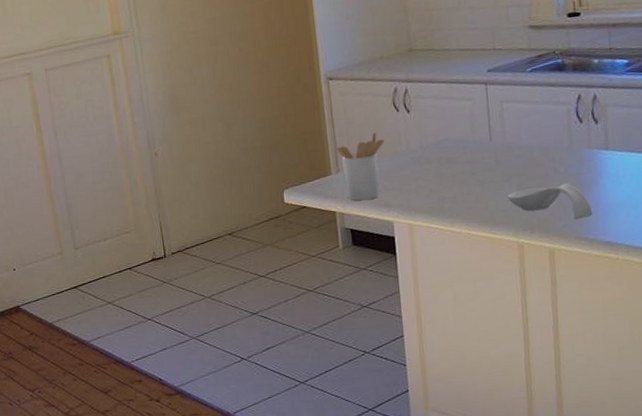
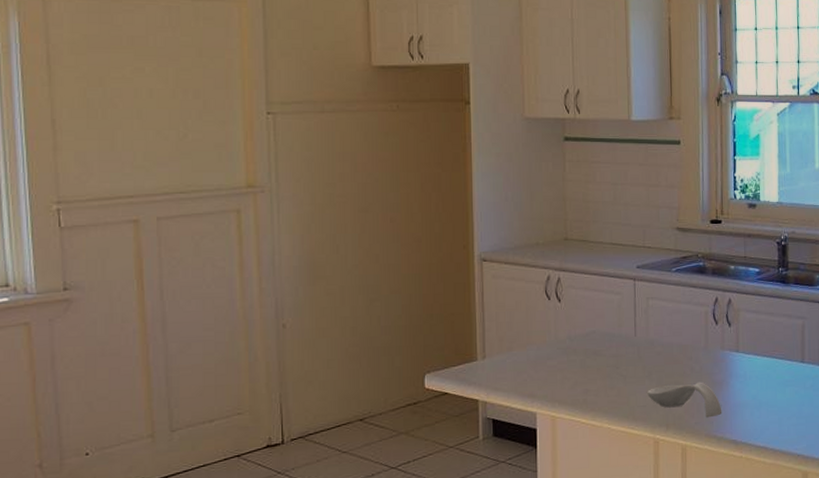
utensil holder: present [336,131,384,201] -> none [484,318,534,390]

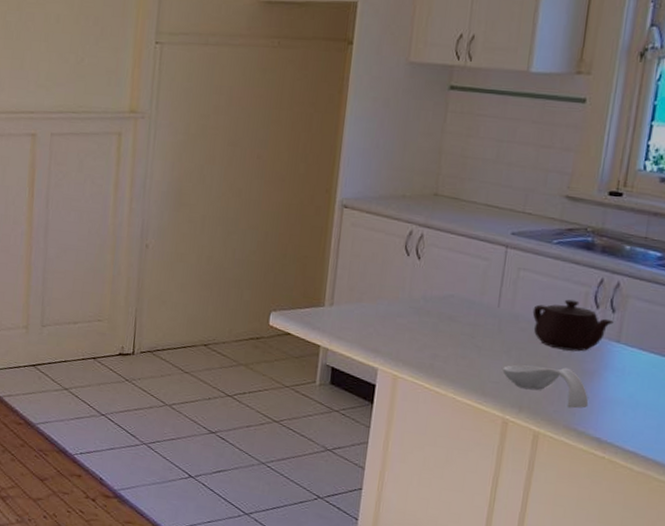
teapot: none [664,320,731,366] -> present [532,299,614,352]

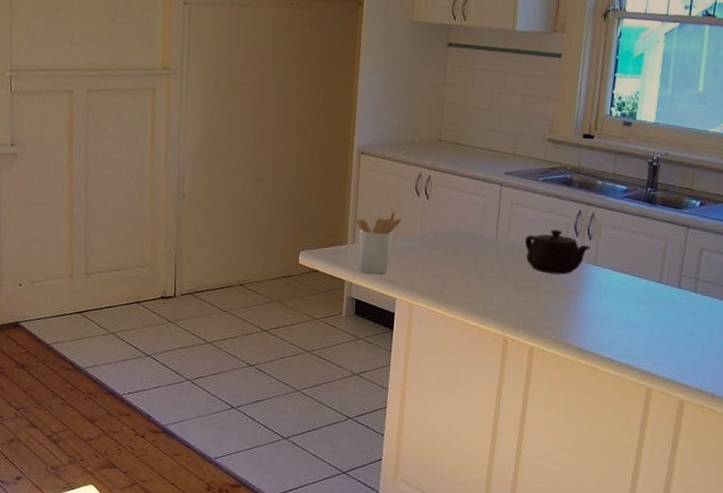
utensil holder: none [335,271,387,341] -> present [356,211,401,274]
spoon rest: present [502,365,589,409] -> none [502,288,573,324]

